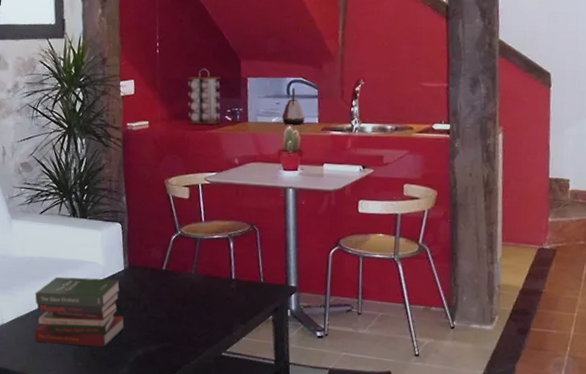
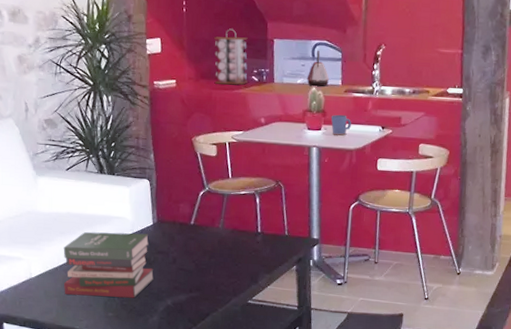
mug: none [307,154,329,176] -> present [331,114,351,136]

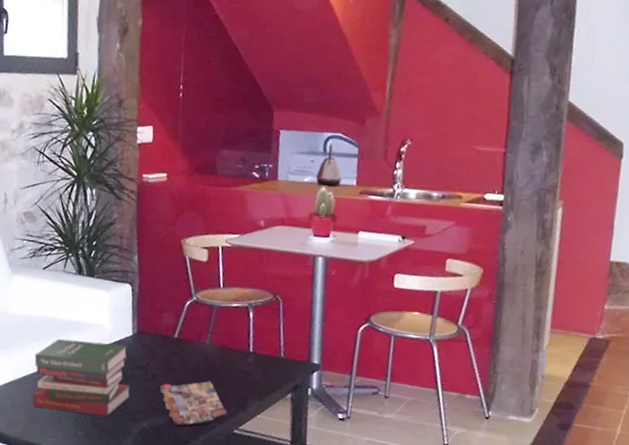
magazine: none [181,260,242,301] -> present [160,381,228,426]
spice rack: present [214,28,248,86] -> none [209,117,250,182]
mug: present [331,114,351,136] -> none [341,220,366,245]

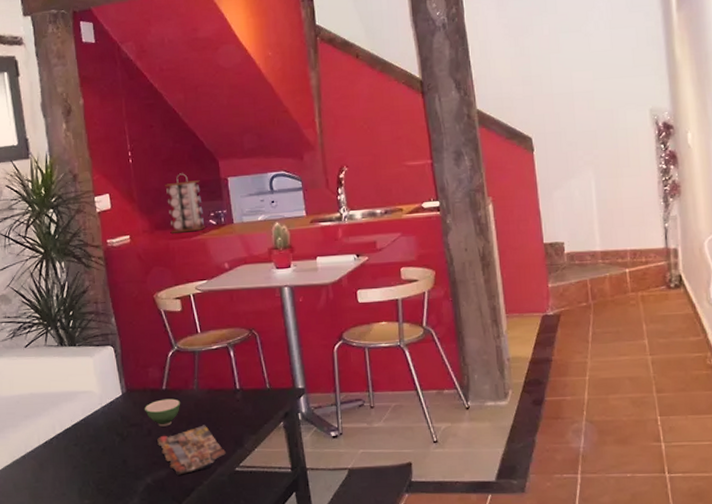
books: present [32,338,131,417] -> none [29,406,130,485]
bowl: none [152,347,190,376] -> present [144,398,181,427]
spice rack: none [209,117,250,182] -> present [165,173,205,234]
kettle: present [315,144,343,187] -> none [268,182,293,222]

